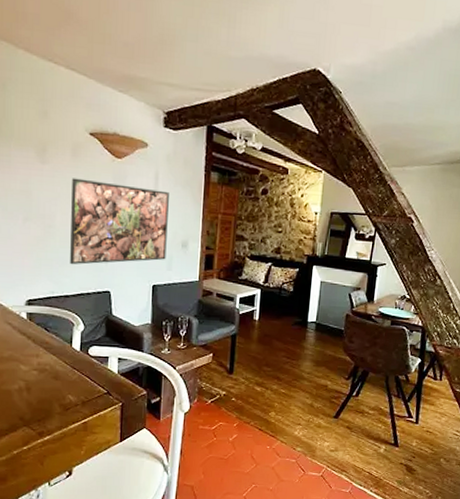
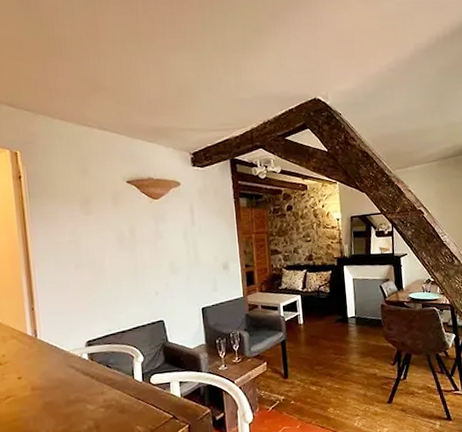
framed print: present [70,178,169,265] -> none [116,221,211,302]

